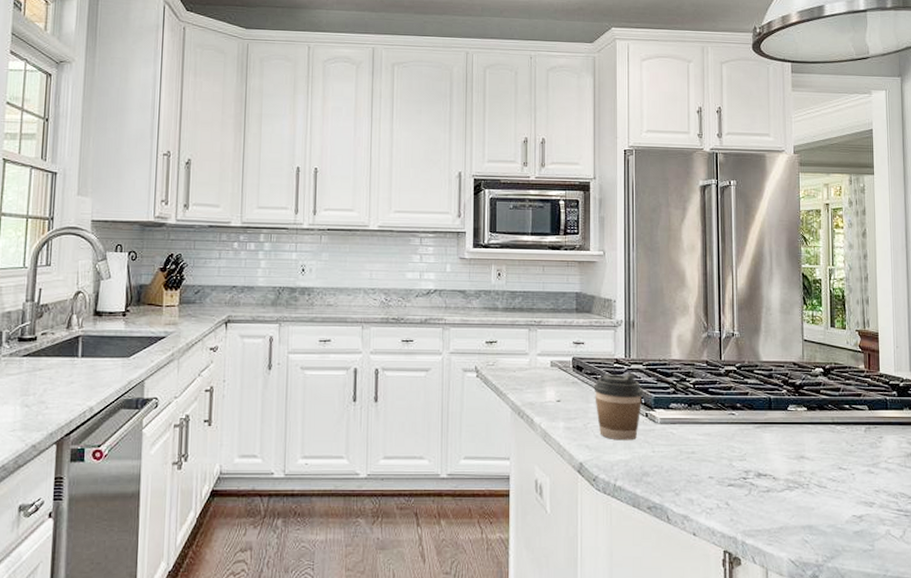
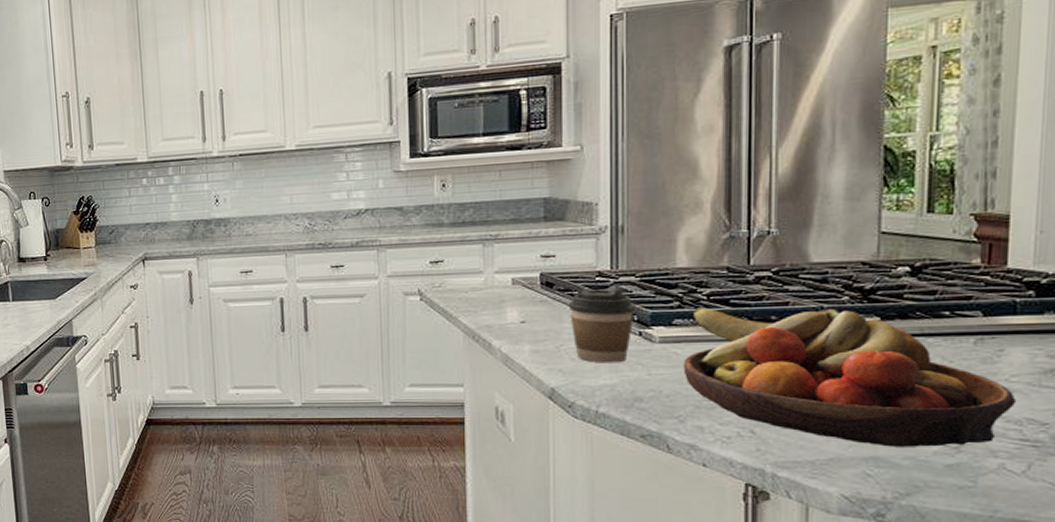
fruit bowl: none [677,394,893,517] -> present [683,308,1017,447]

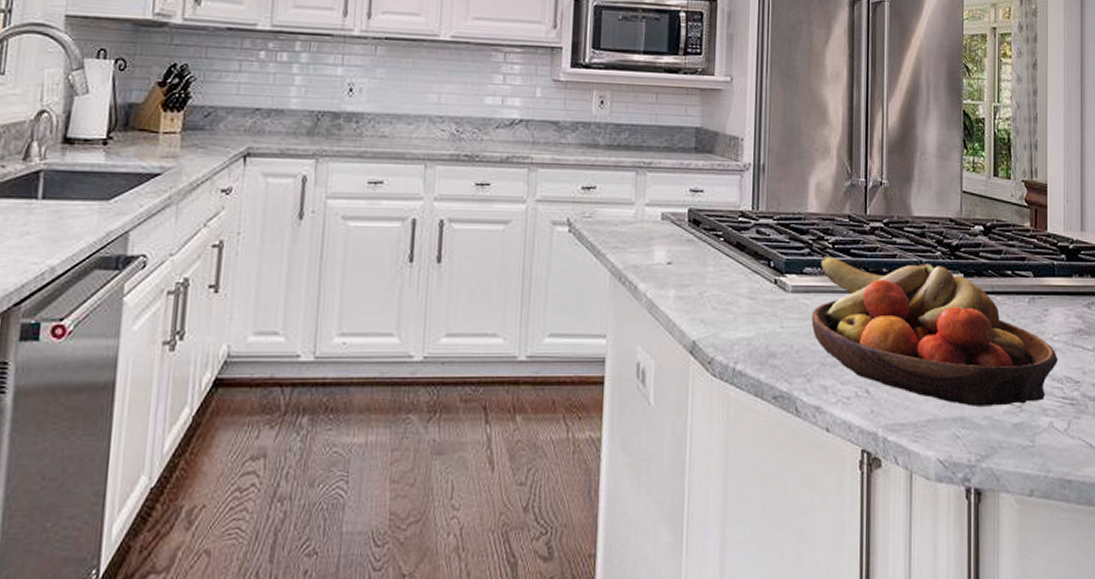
coffee cup: present [568,286,637,363] -> none [713,228,773,313]

